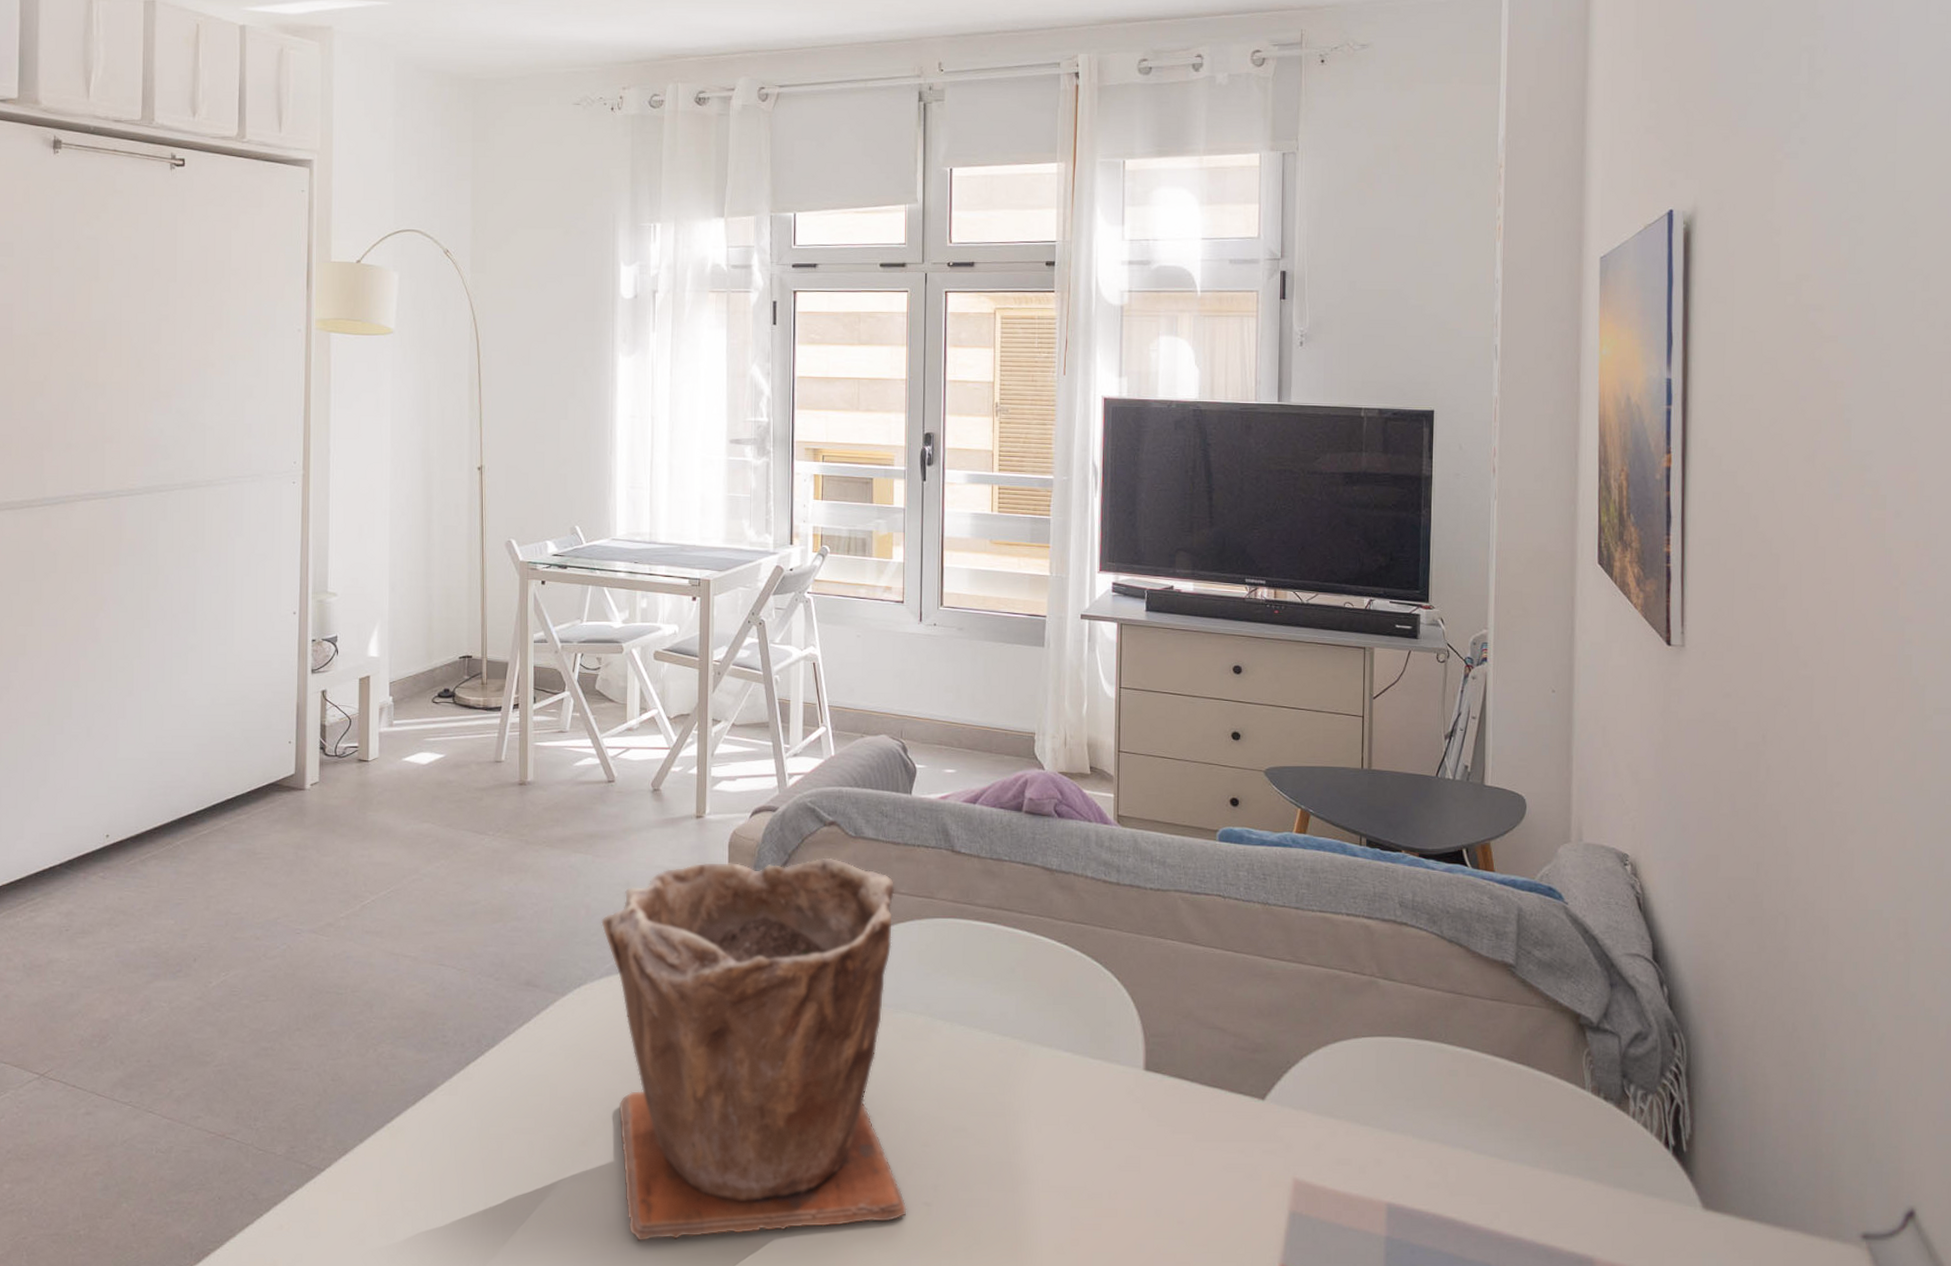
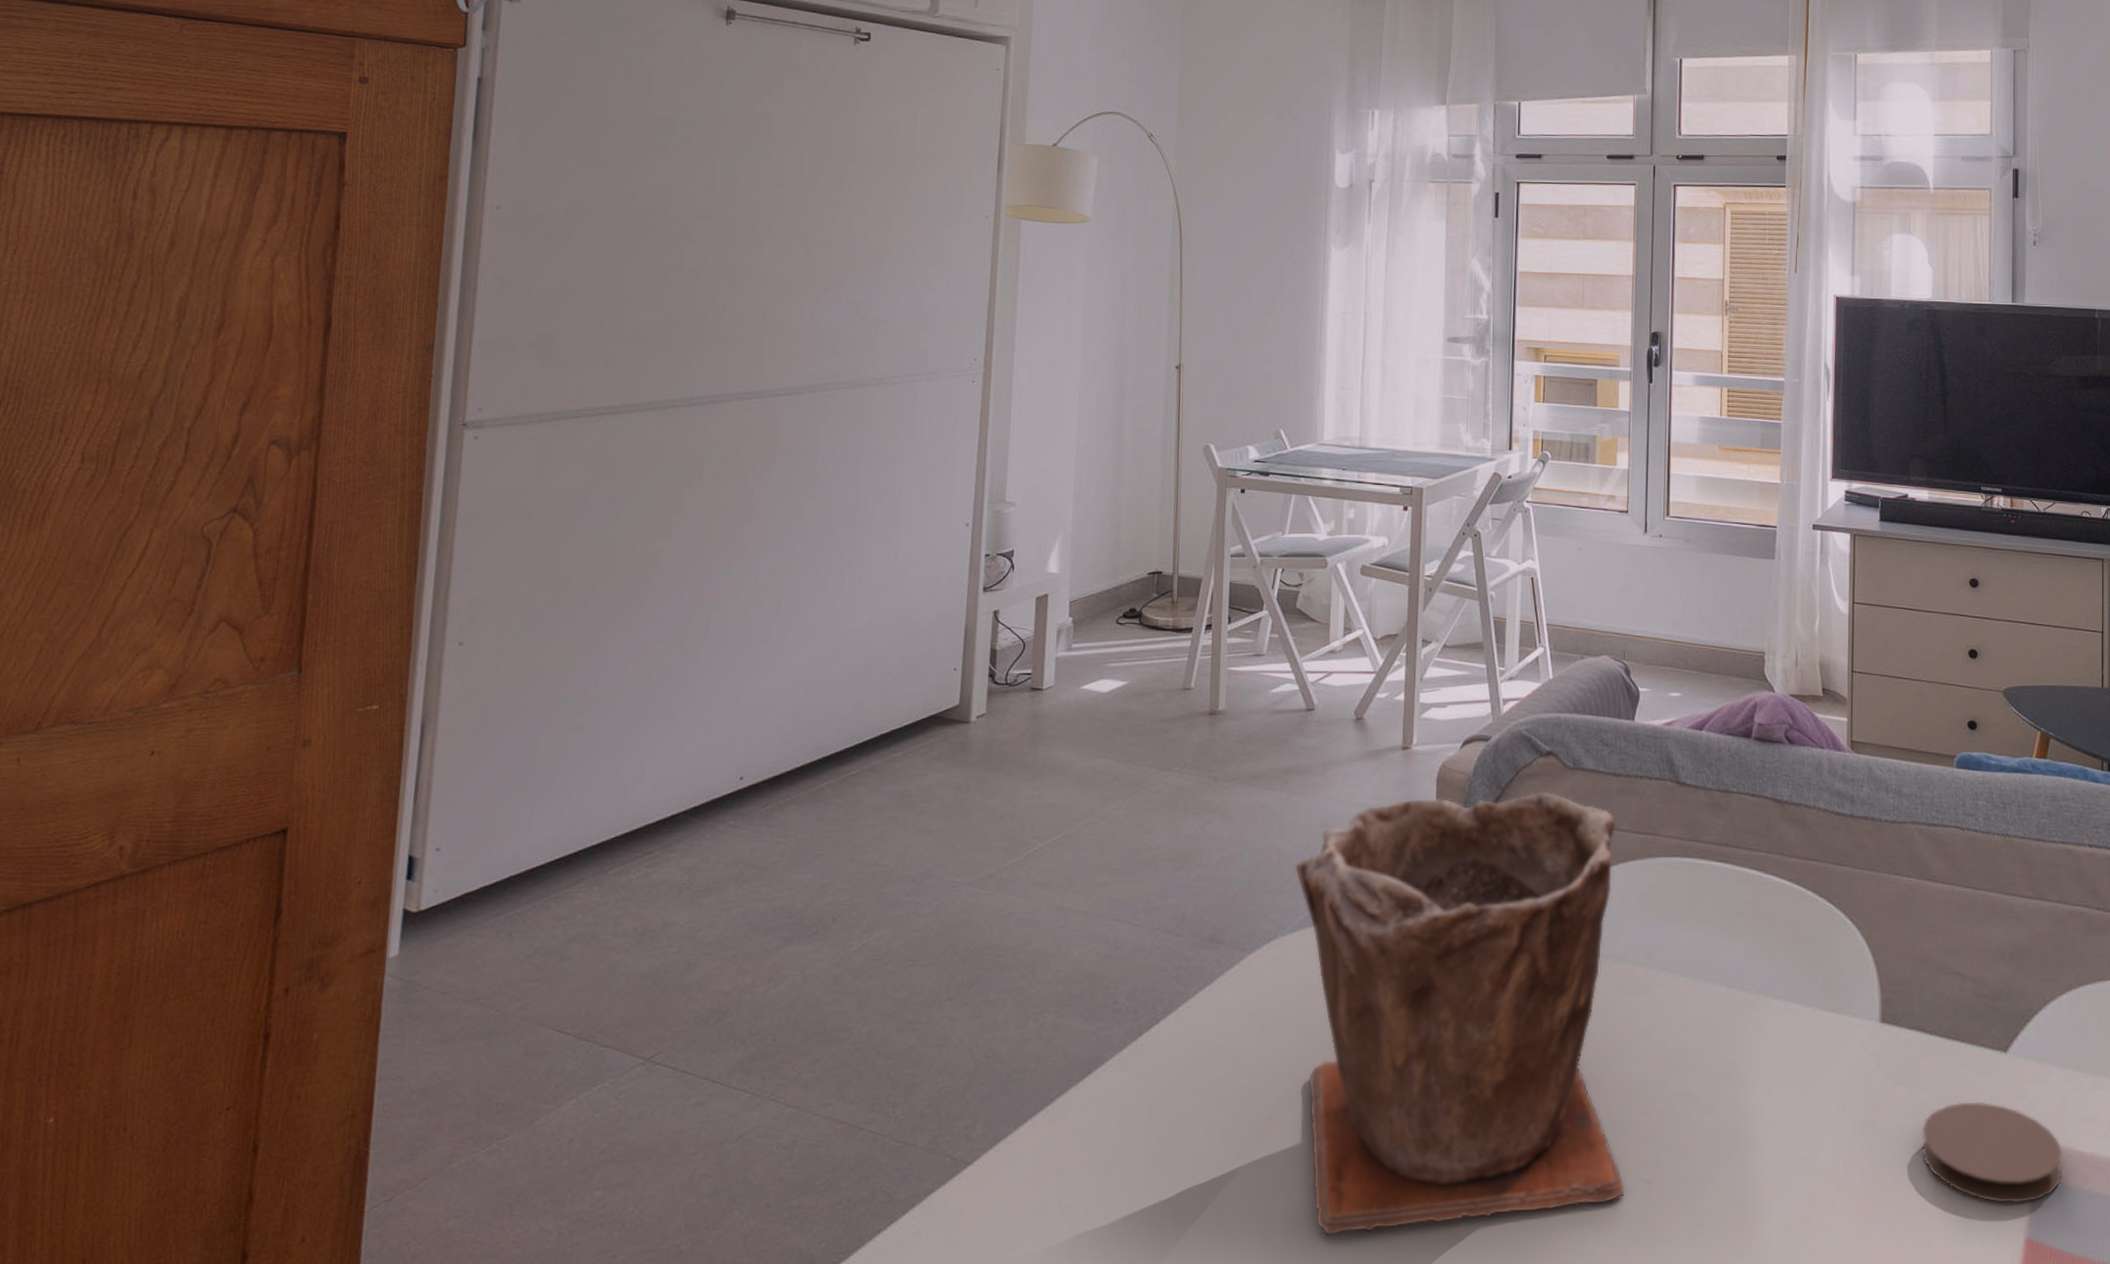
coaster: none [1183,1143,1317,1233] -> present [1922,1101,2063,1203]

